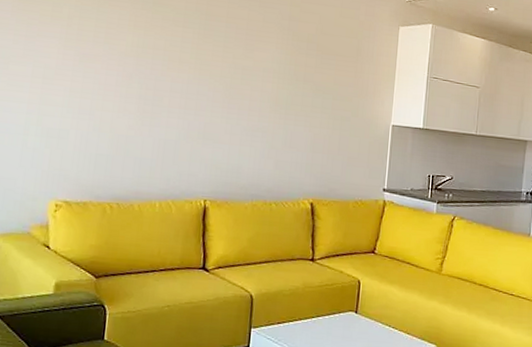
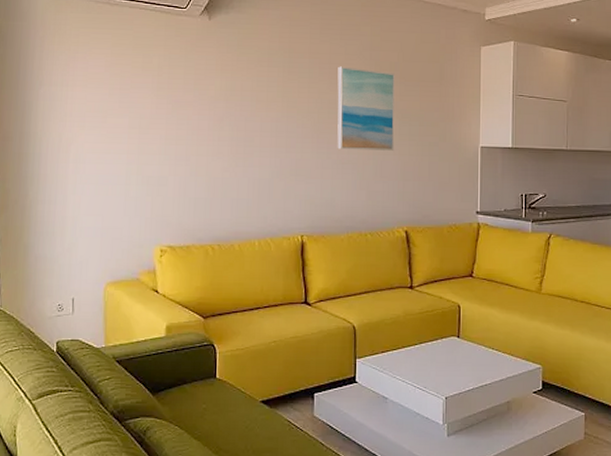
wall art: none [248,33,312,122] -> present [337,66,395,151]

